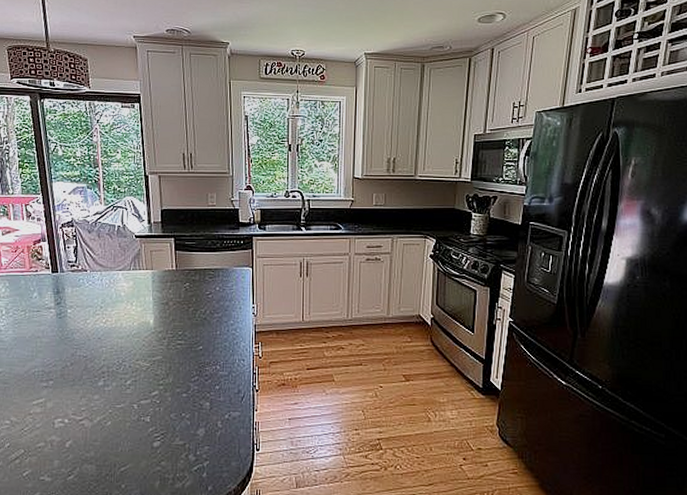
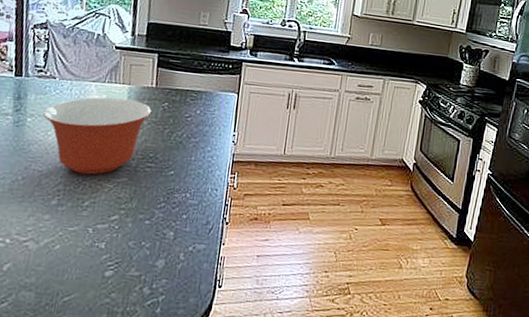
mixing bowl: none [81,284,175,356] -> present [43,97,152,175]

